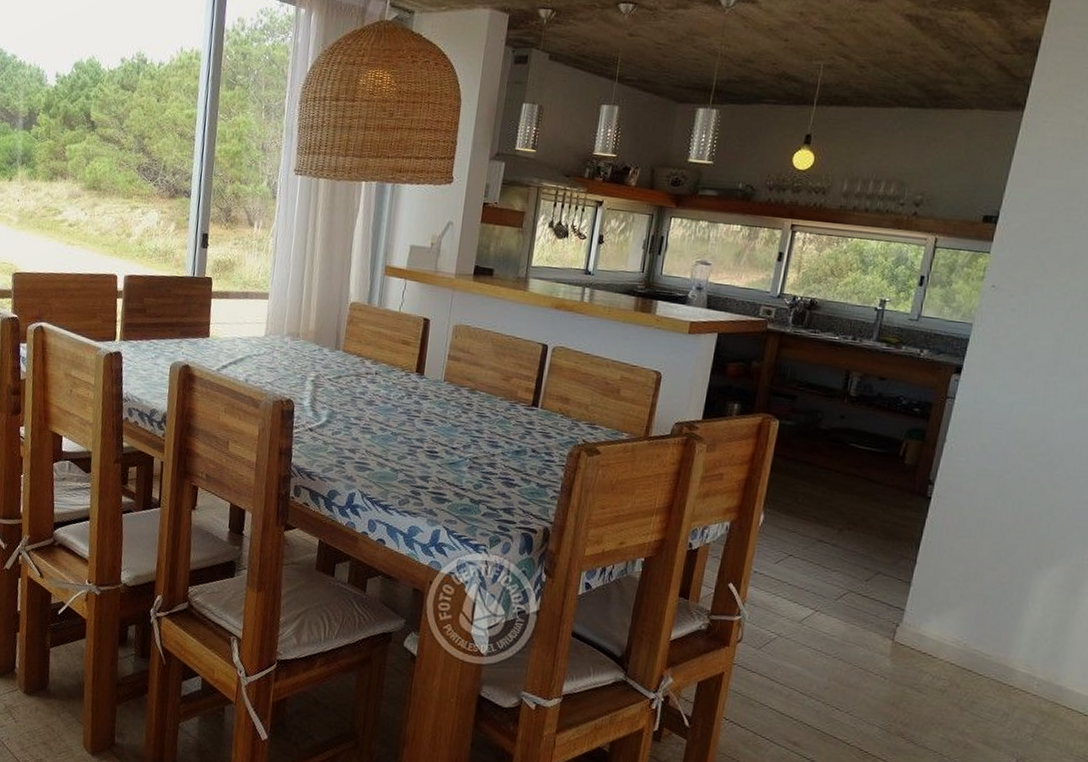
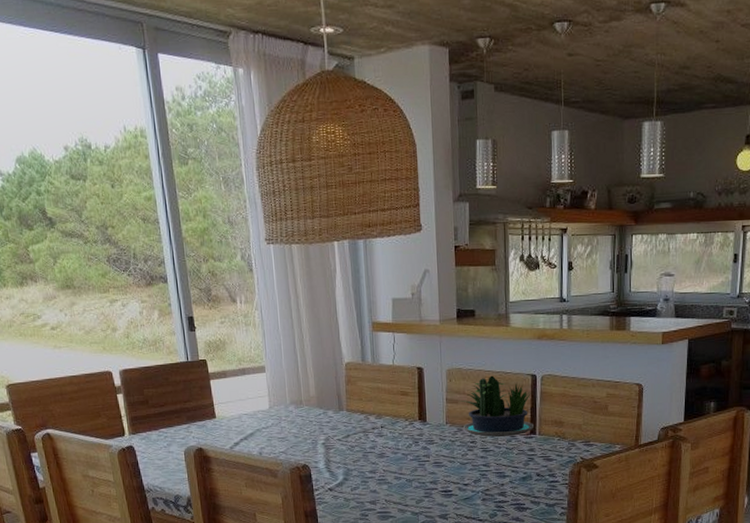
potted plant: none [460,338,539,406] -> present [459,375,533,437]

